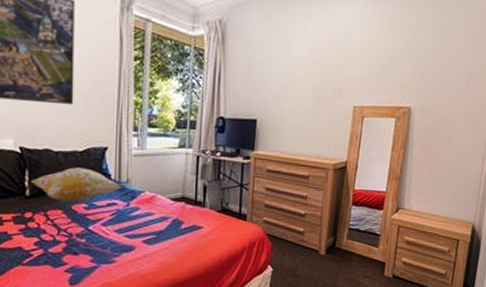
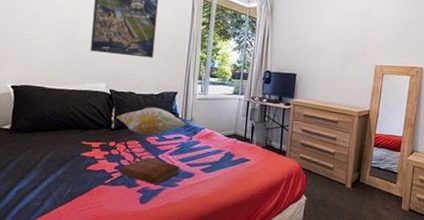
bible: none [41,229,116,262] -> present [120,157,180,185]

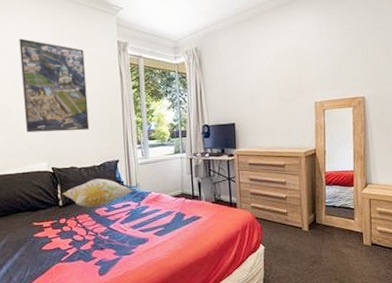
bible: present [120,157,180,185] -> none [74,229,133,256]

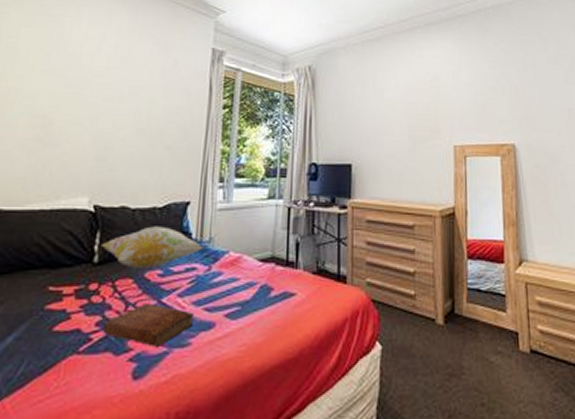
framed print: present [19,38,90,133] -> none [68,33,167,157]
bible: none [74,229,133,256] -> present [103,303,194,347]

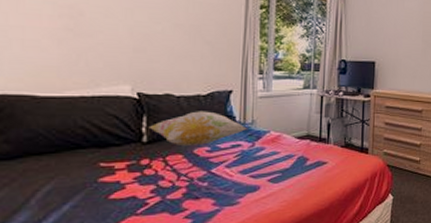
bible: present [103,303,194,347] -> none [158,173,241,206]

